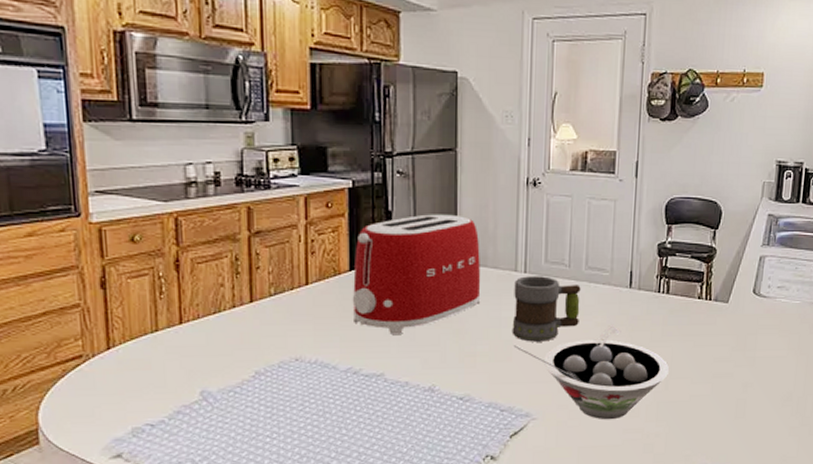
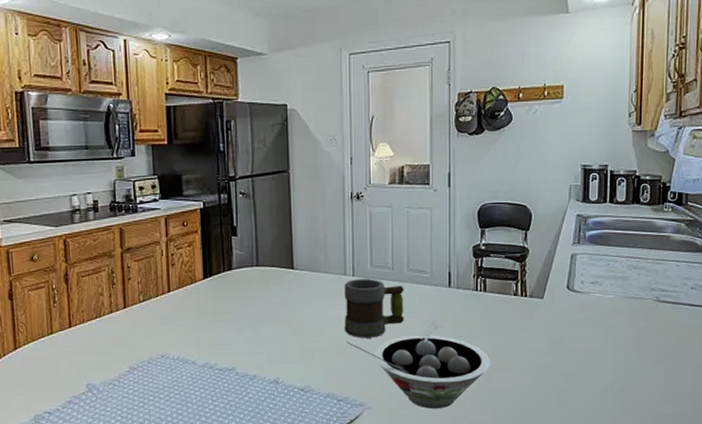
toaster: present [352,214,481,334] -> none [206,227,316,333]

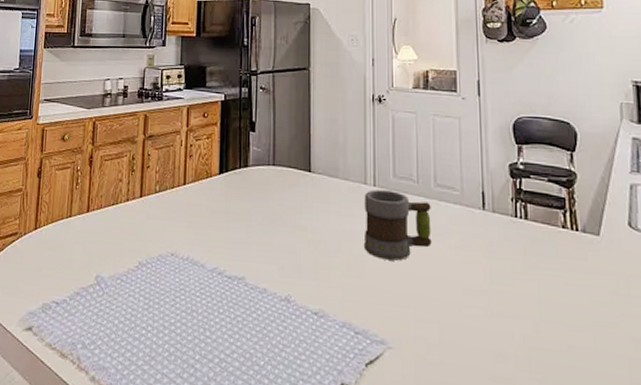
bowl: present [345,320,491,409] -> none [365,248,539,362]

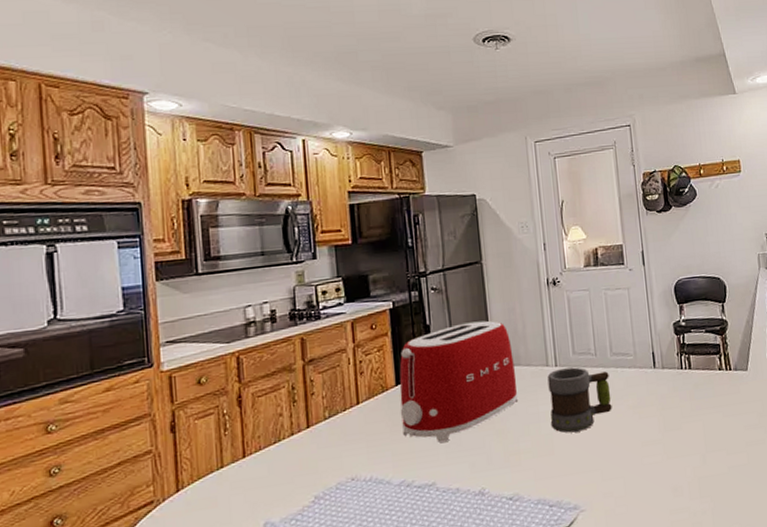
toaster: none [220,125,333,239] -> present [399,320,519,443]

